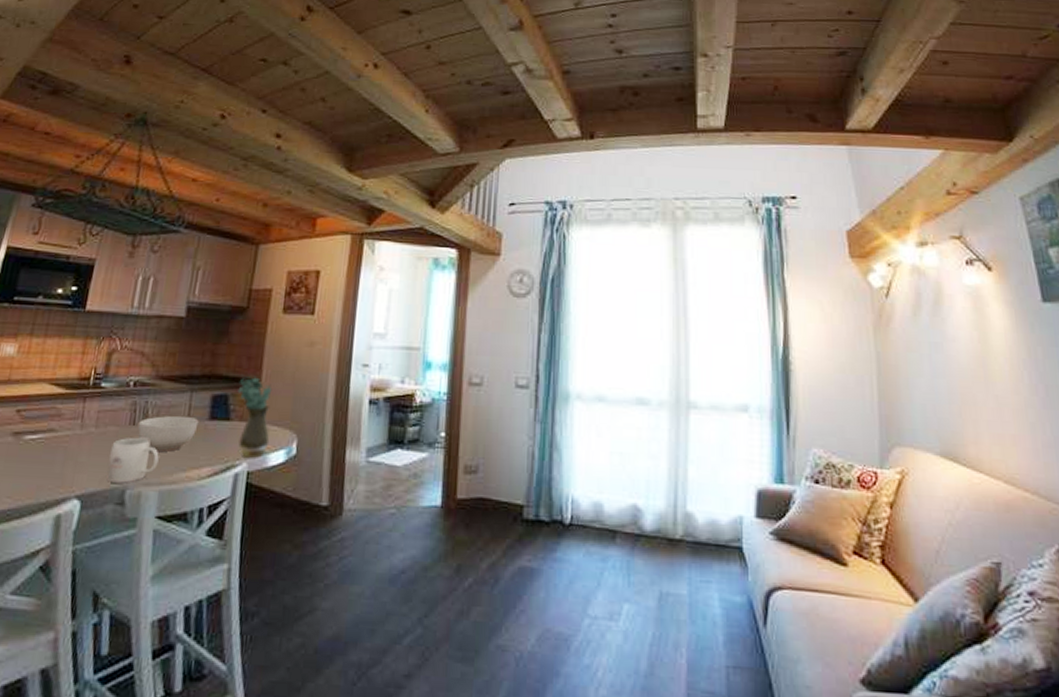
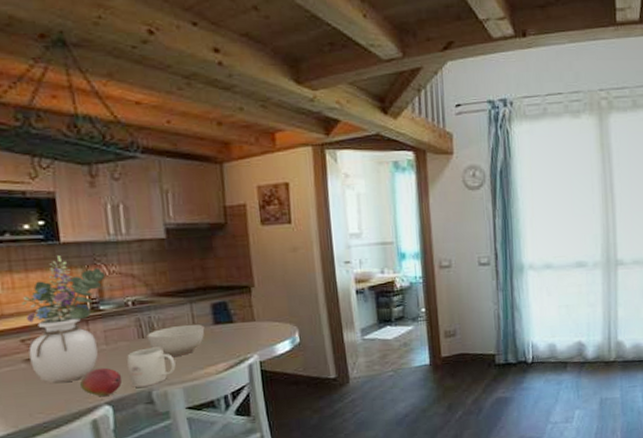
bouquet: none [17,324,117,466] -> present [21,256,105,384]
fruit: none [56,453,101,488] -> present [79,367,123,396]
vase: present [238,375,273,460] -> none [233,282,274,352]

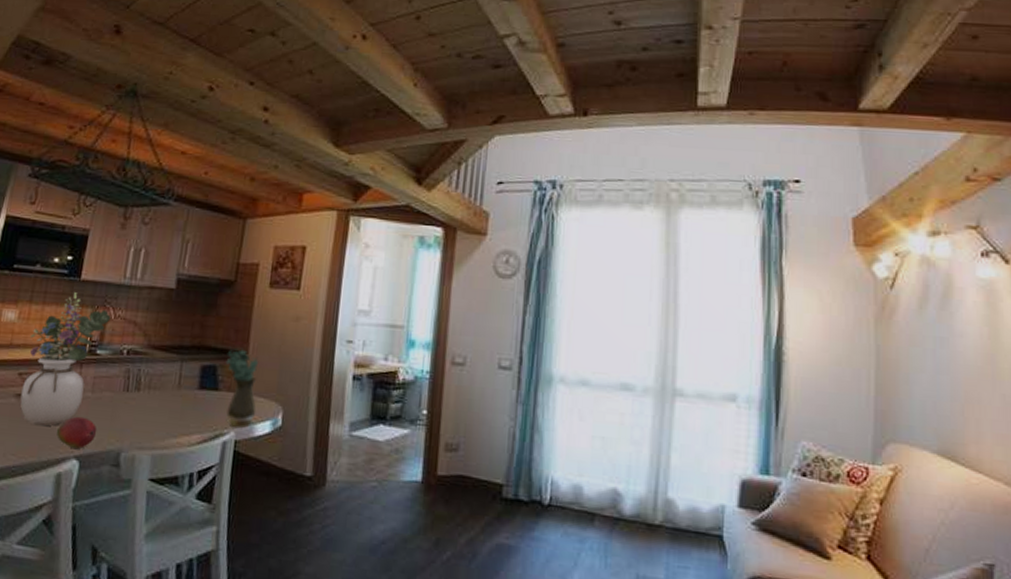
mug: present [126,347,176,388] -> none [103,403,152,447]
bowl: present [146,323,205,358] -> none [131,383,189,419]
vase: none [233,282,274,352] -> present [226,347,259,429]

